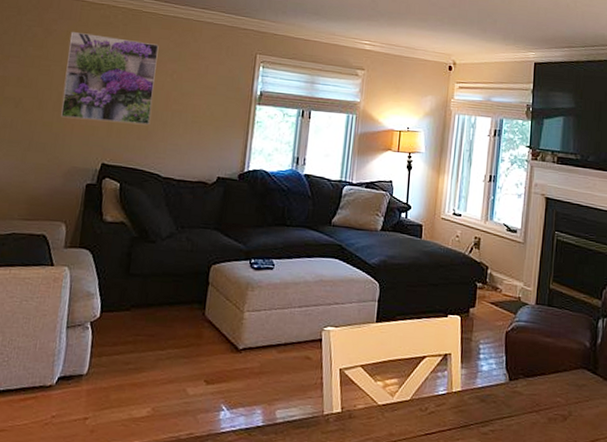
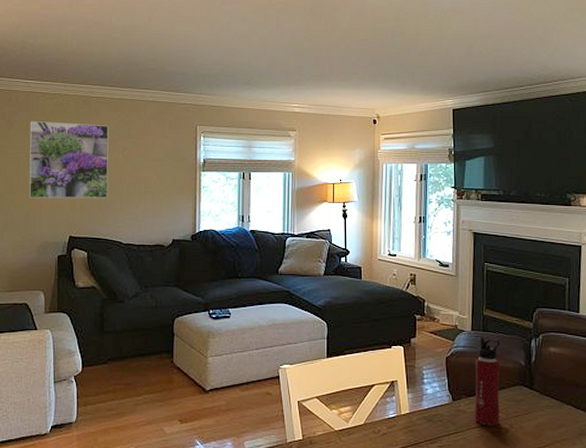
water bottle: none [531,312,565,412] -> present [474,337,501,426]

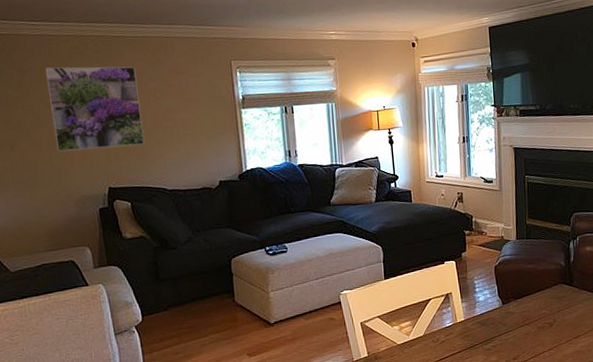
water bottle: present [474,337,501,426] -> none [521,244,545,323]

